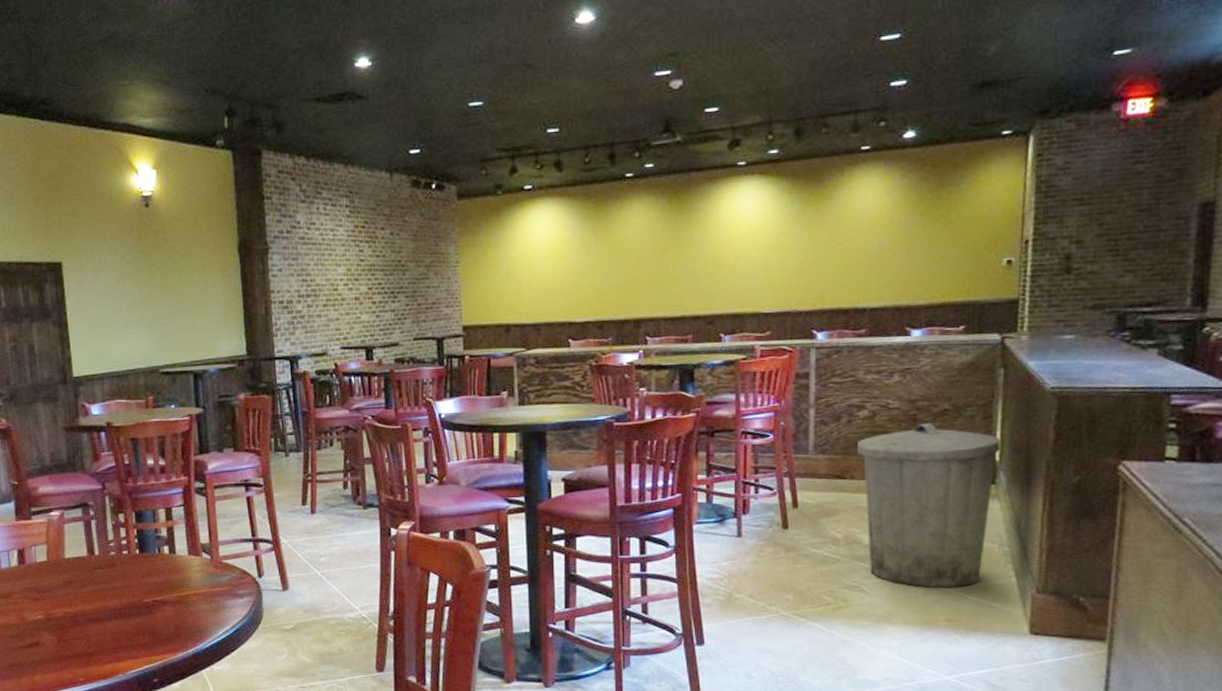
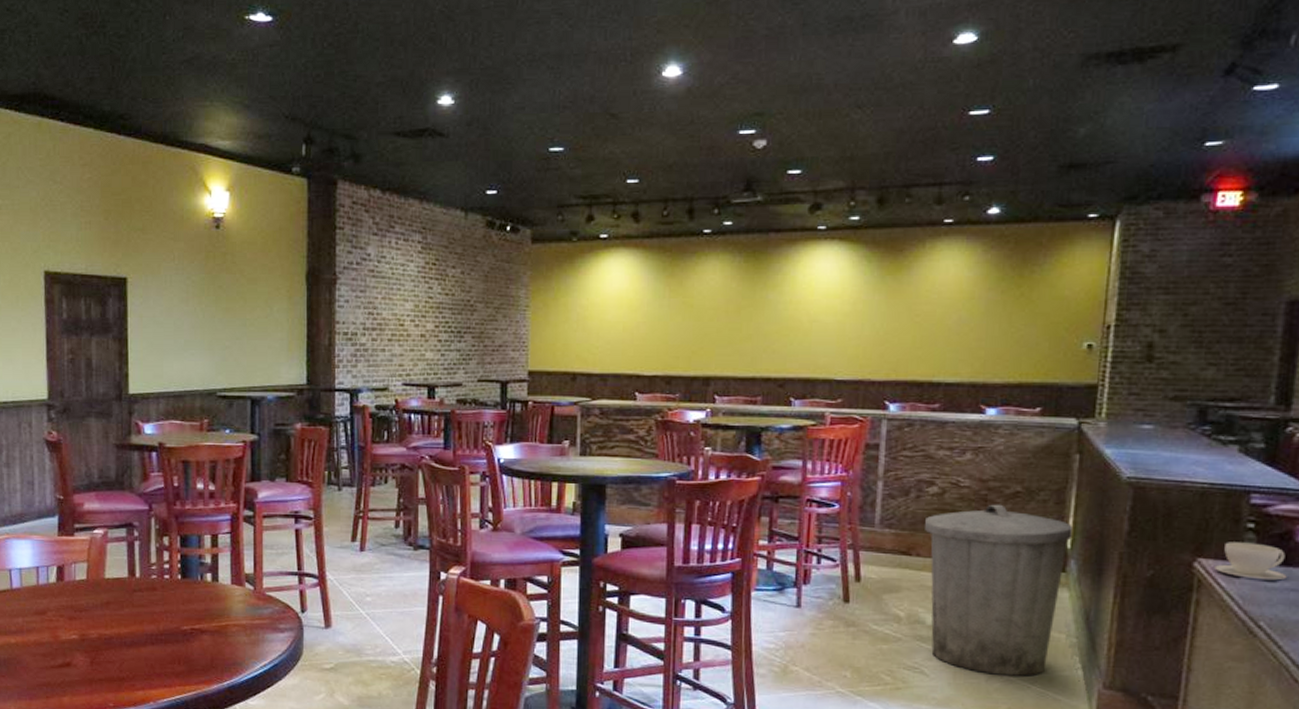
teacup: none [1139,442,1209,478] -> present [1215,542,1287,581]

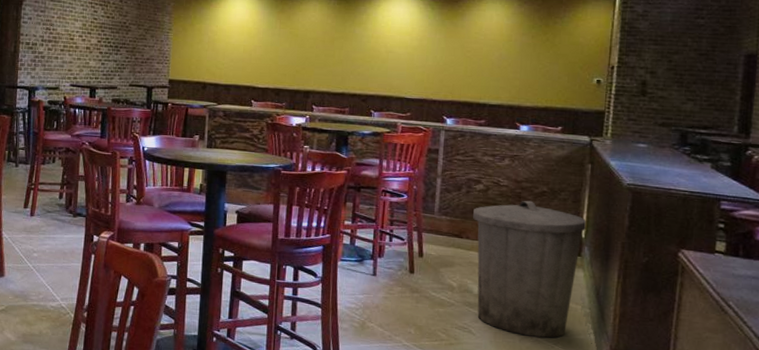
teacup: present [1215,542,1287,581] -> none [694,238,749,270]

